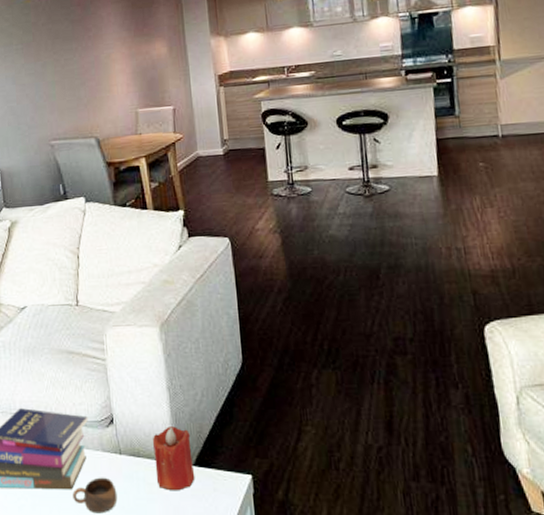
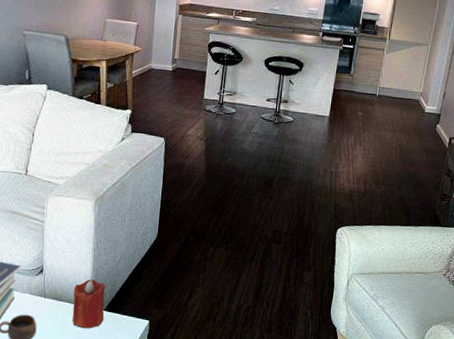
coffee maker: none [443,30,493,63] -> present [351,11,385,37]

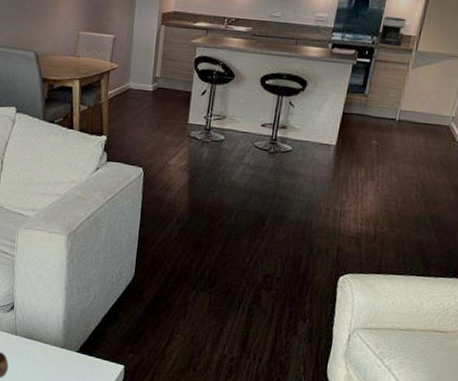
candle: present [72,279,106,329] -> none [44,319,79,370]

